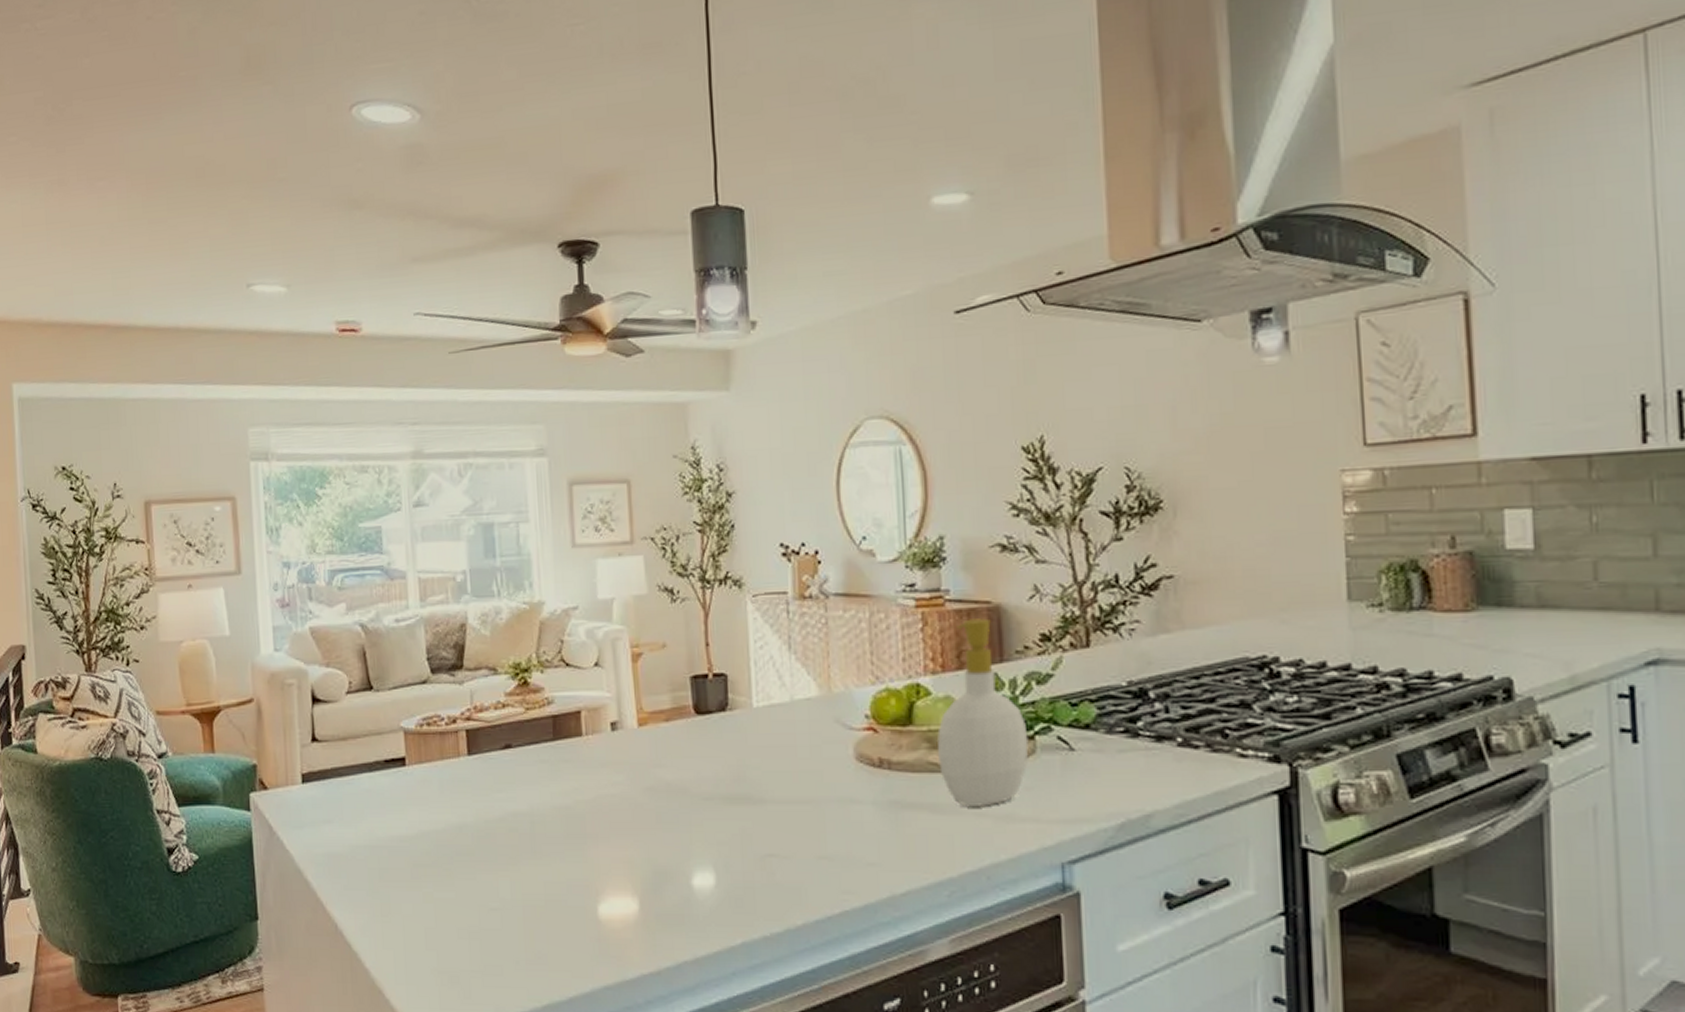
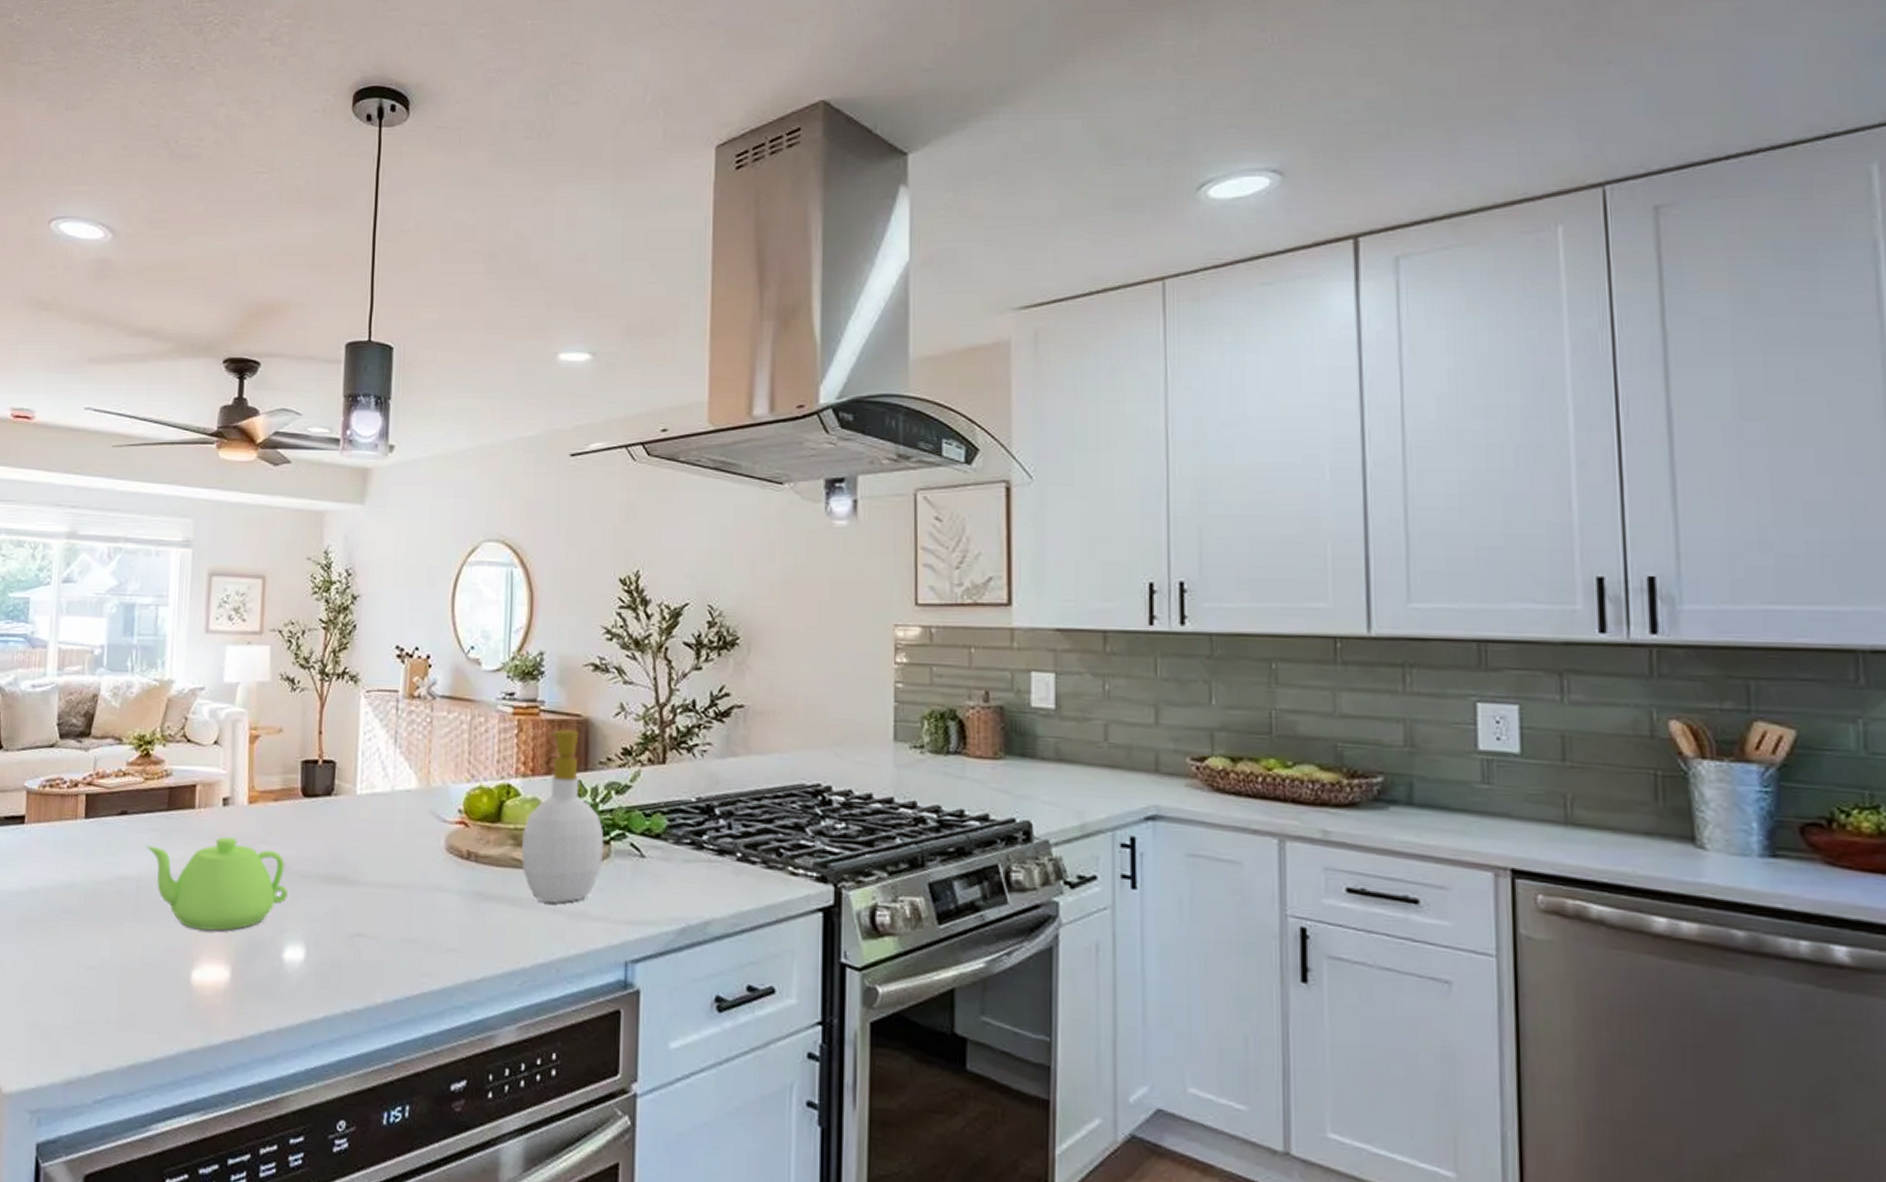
teapot: none [535,764,690,864] -> present [146,837,287,931]

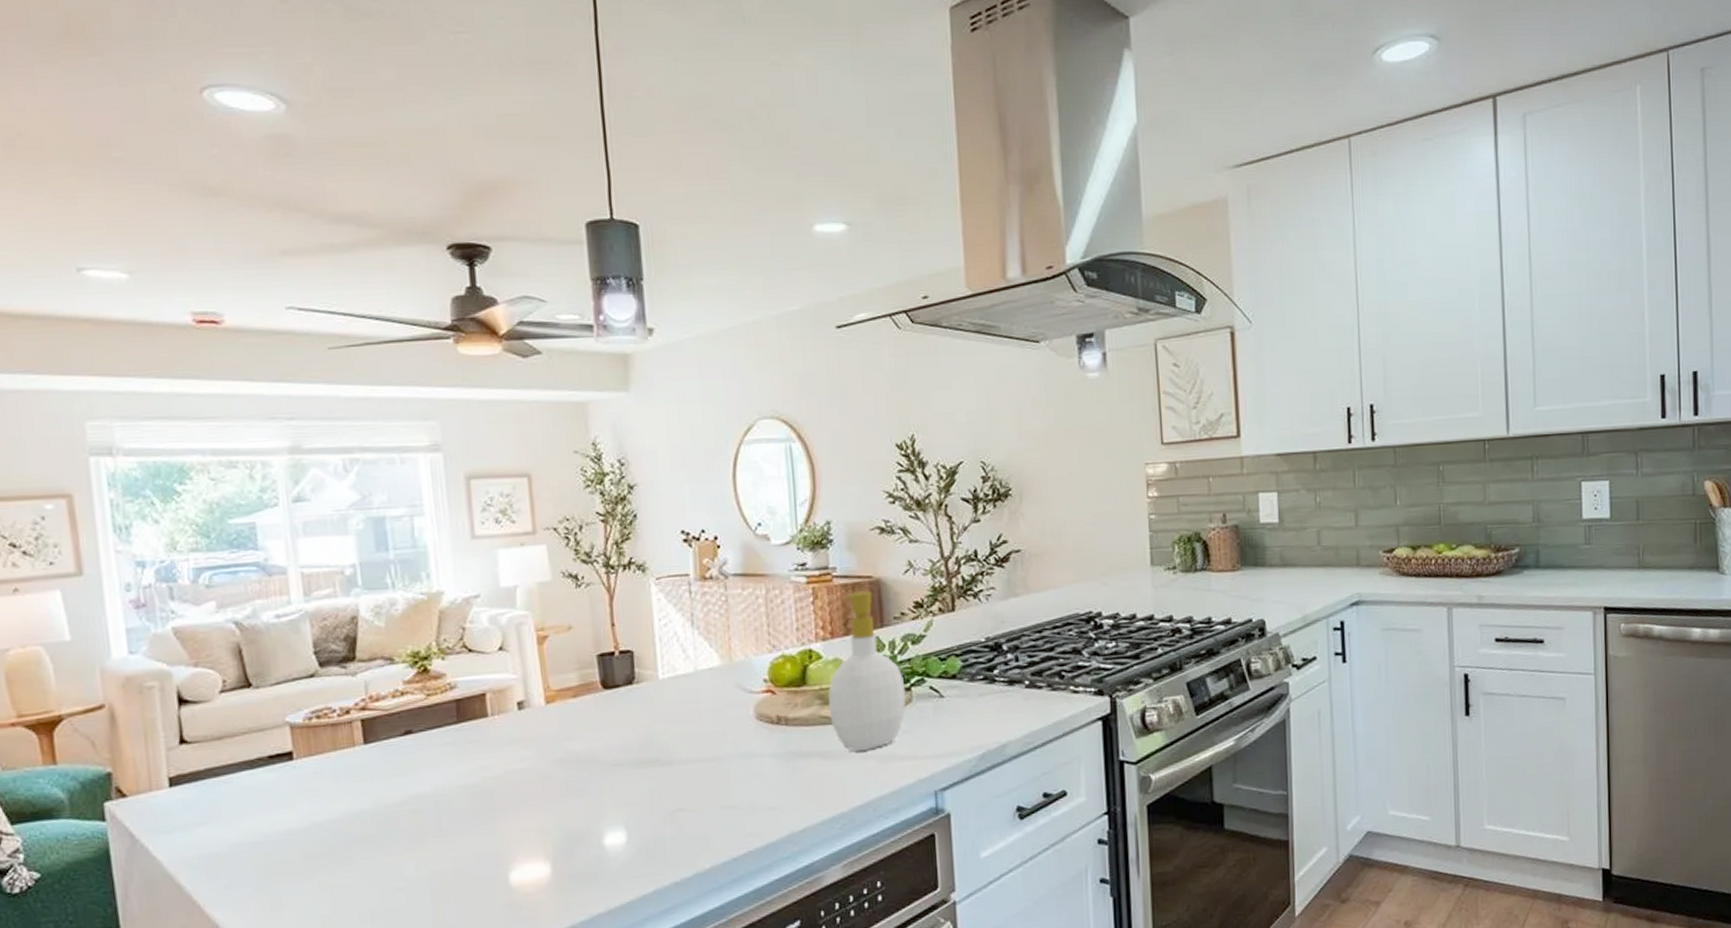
teapot: present [146,837,287,931] -> none [439,739,600,834]

